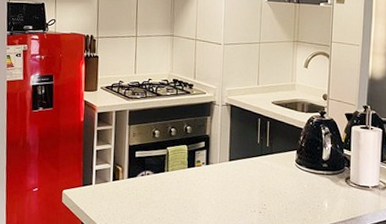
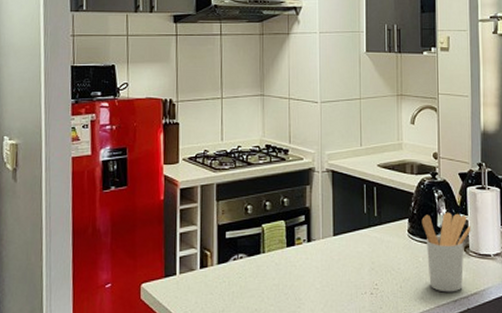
utensil holder: none [308,147,353,216] -> present [421,212,471,292]

